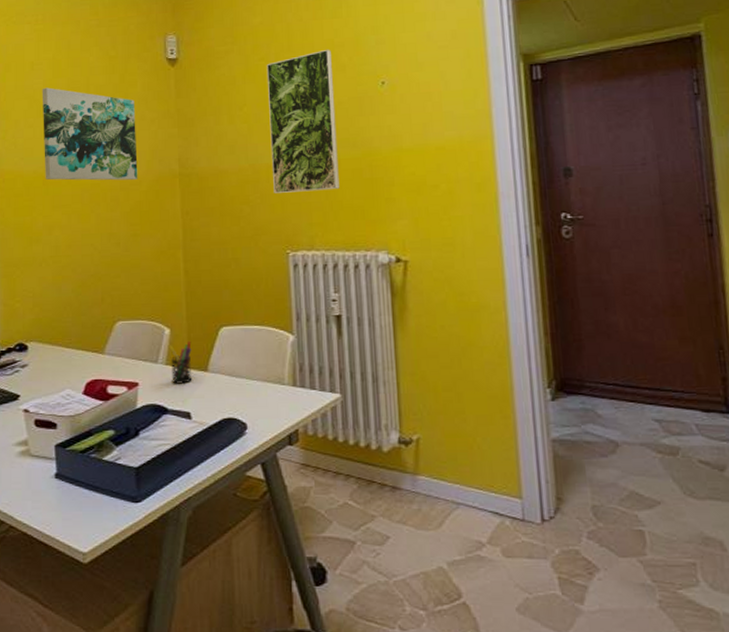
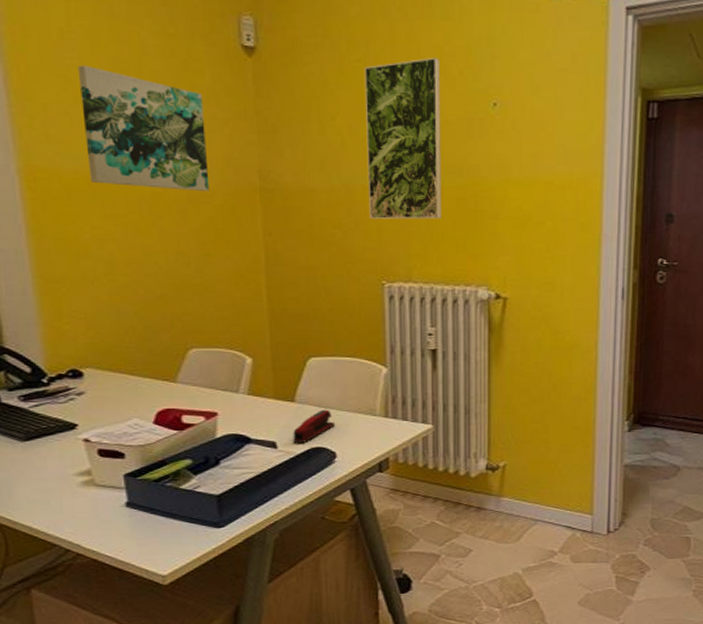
pen holder: present [168,340,192,384] -> none [251,370,278,414]
stapler: none [206,378,246,413] -> present [293,409,336,443]

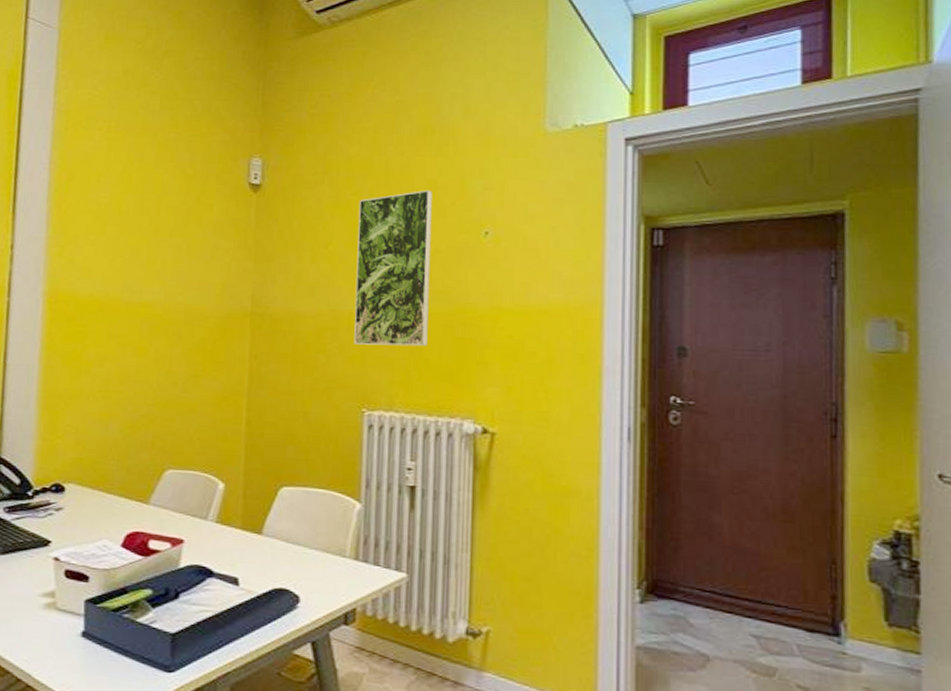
wall art: present [77,65,210,191] -> none [102,203,209,314]
stapler: present [293,409,336,443] -> none [256,545,302,582]

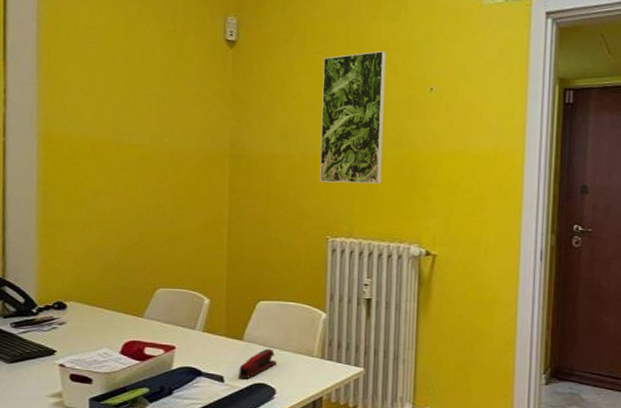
stapler: none [256,545,302,582] -> present [238,348,278,378]

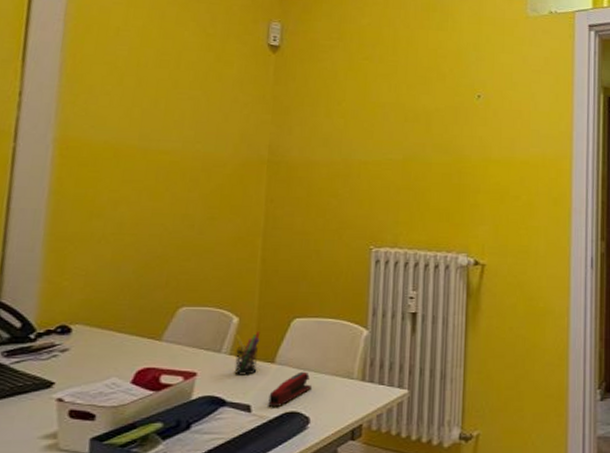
pen holder: none [207,311,229,350] -> present [234,330,261,375]
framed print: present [319,50,386,184] -> none [363,58,434,191]

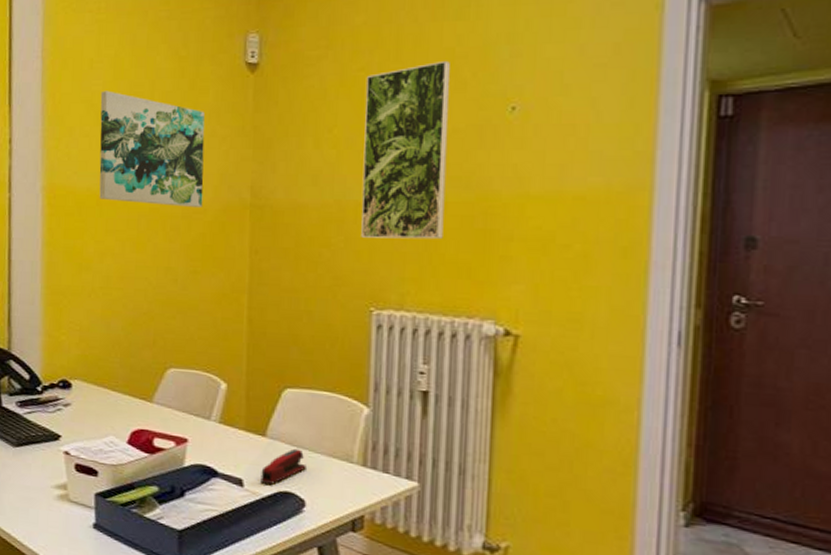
wall art: none [117,55,229,162] -> present [99,90,205,207]
pen holder: present [234,330,261,375] -> none [224,399,250,447]
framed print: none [363,58,434,191] -> present [361,60,450,240]

